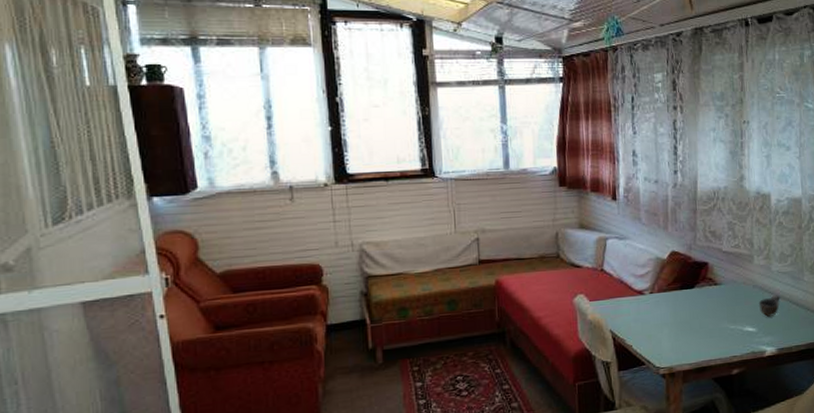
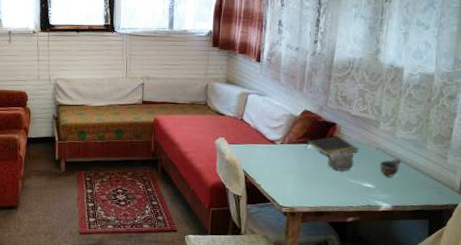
notepad: none [678,277,736,302] -> present [306,136,359,156]
teapot: none [702,292,732,317] -> present [327,149,354,171]

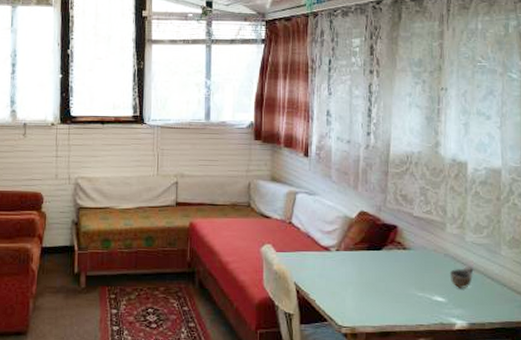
notepad: present [306,136,359,156] -> none [365,241,425,265]
teapot: present [327,149,354,171] -> none [390,256,421,282]

